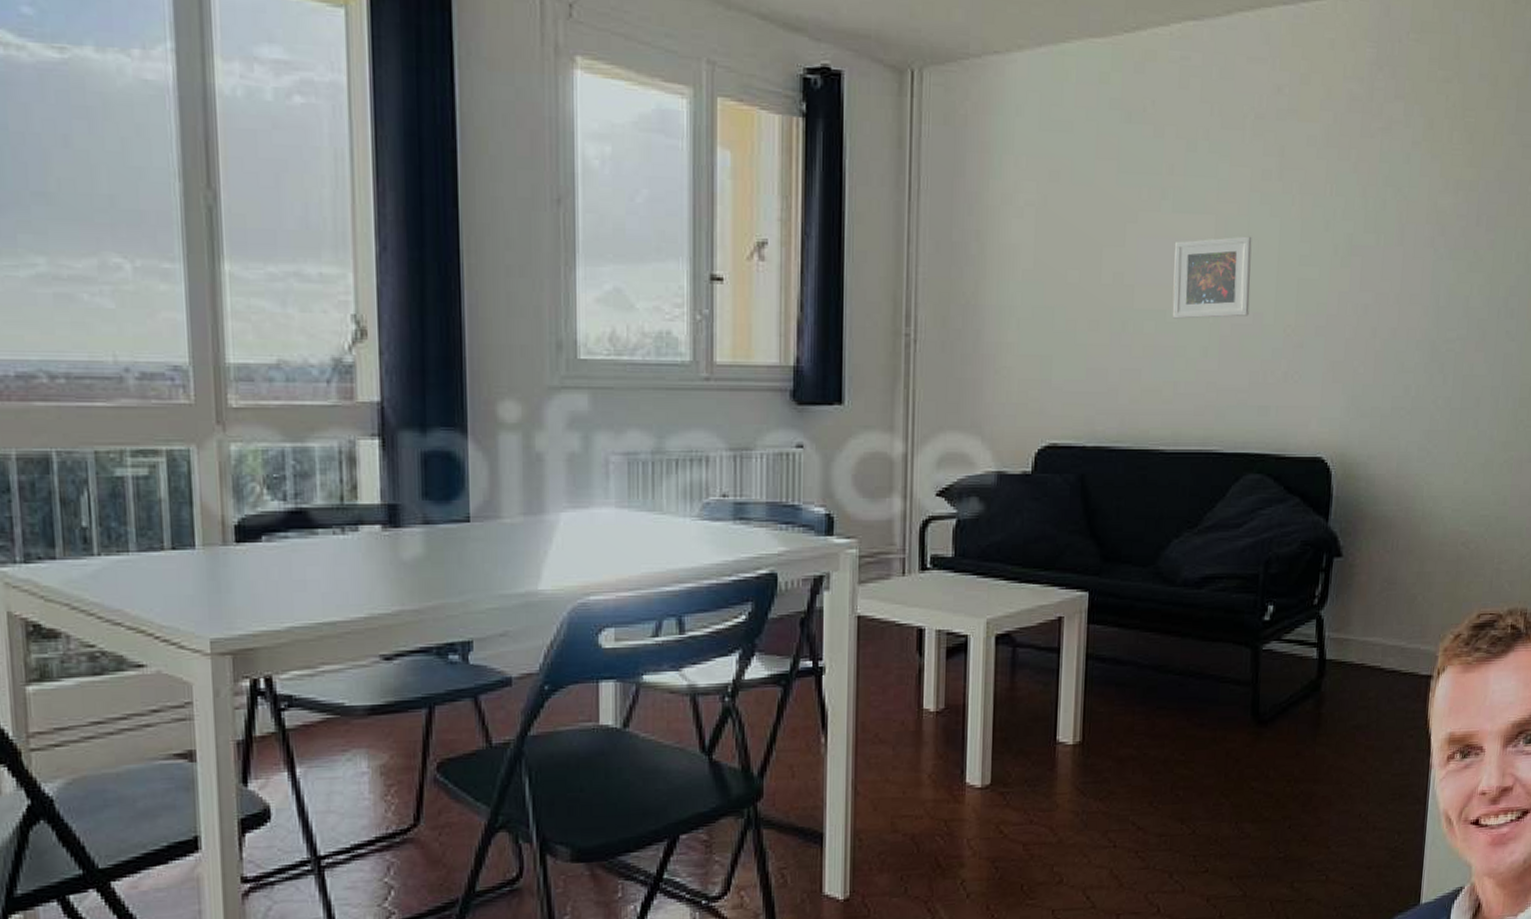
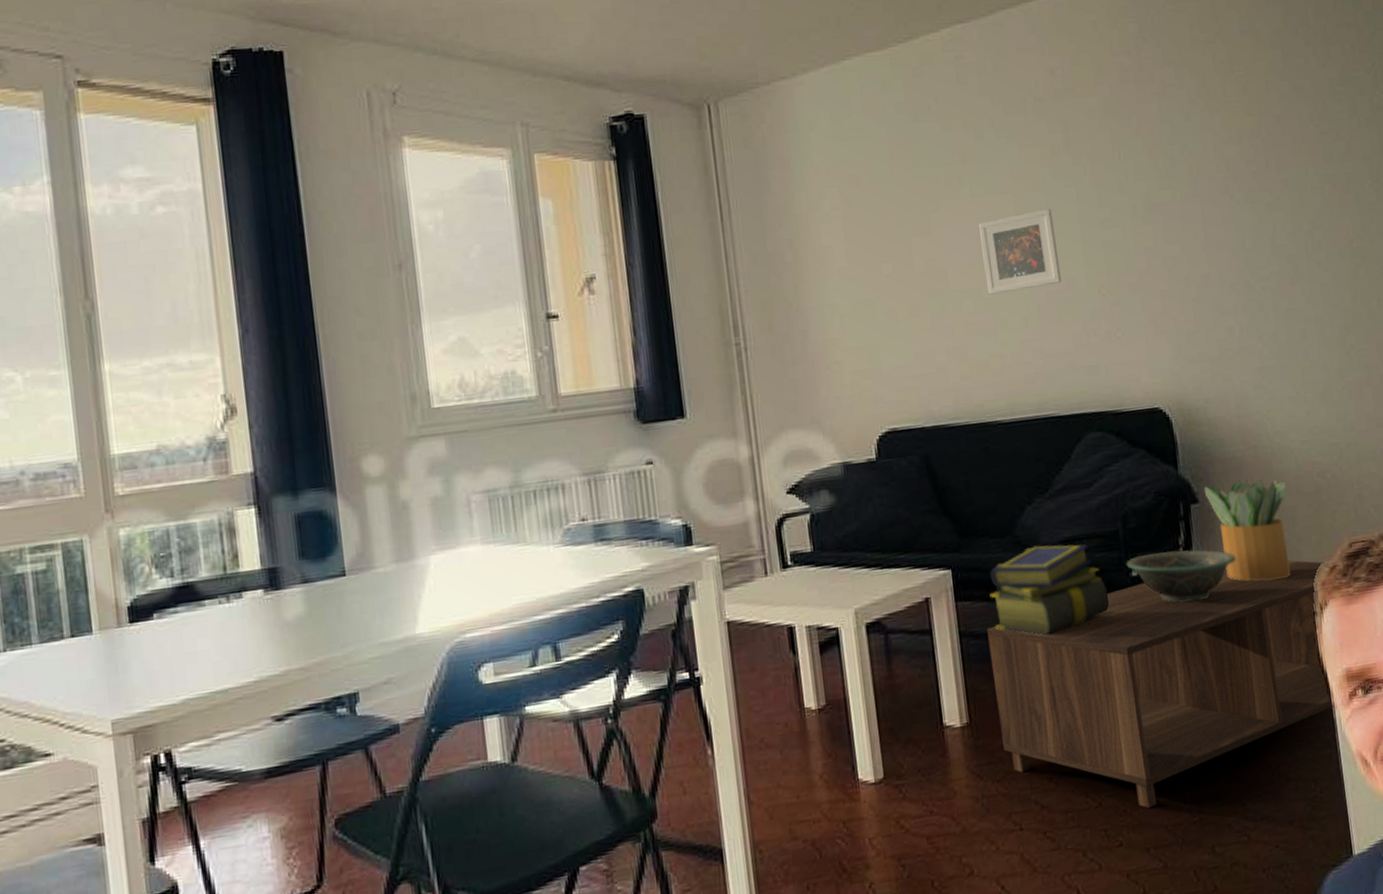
coffee table: none [1110,622,1451,841] -> present [987,560,1333,809]
stack of books: none [1122,579,1238,666] -> present [990,544,1109,635]
decorative bowl: none [1260,599,1368,652] -> present [1126,550,1236,603]
potted plant: none [1349,539,1430,641] -> present [1203,479,1291,581]

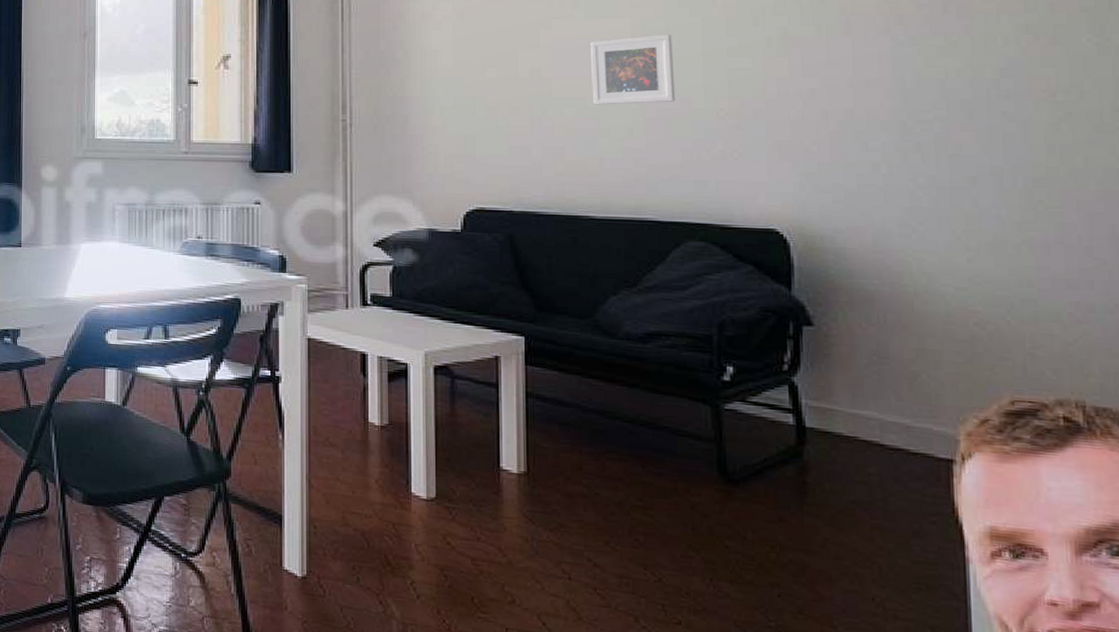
coffee table: present [987,560,1333,809] -> none [555,388,973,599]
stack of books: present [990,544,1109,635] -> none [562,332,694,414]
decorative bowl: present [1126,550,1236,603] -> none [717,363,855,419]
potted plant: present [1203,479,1291,581] -> none [821,311,930,419]

